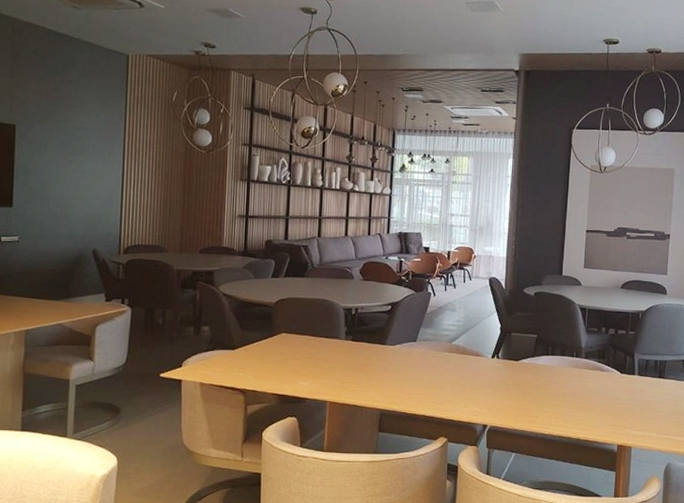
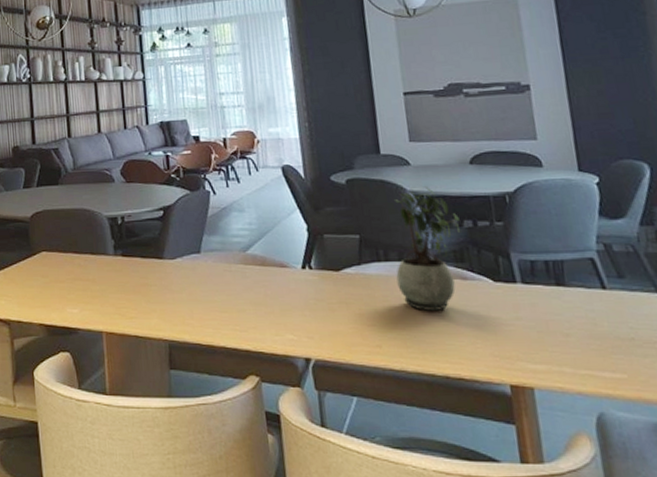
potted plant: none [557,302,607,392] -> present [393,186,461,311]

